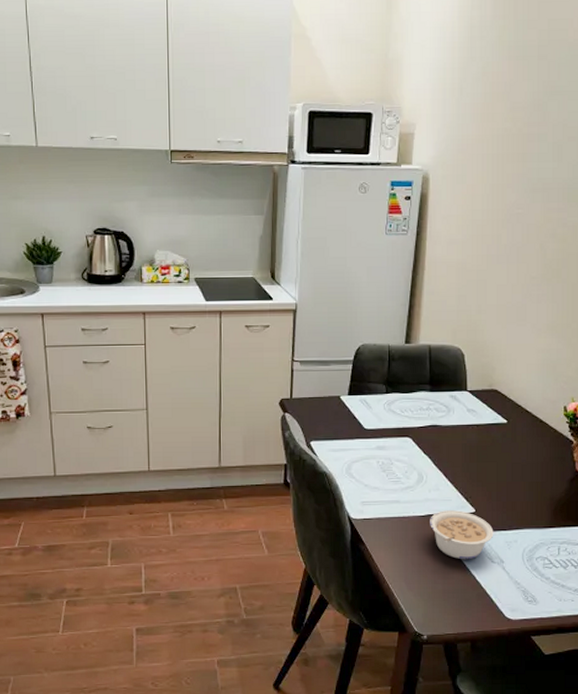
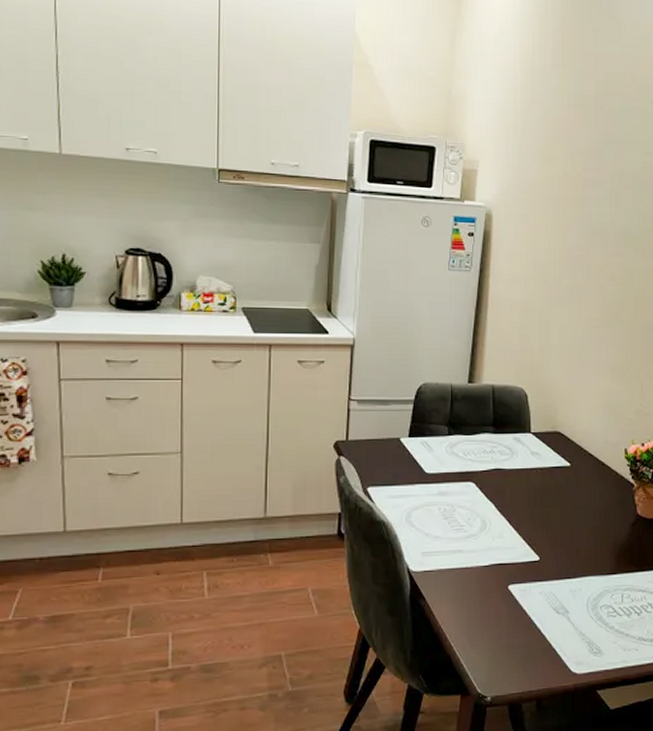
legume: present [430,510,494,560] -> none [494,559,558,612]

